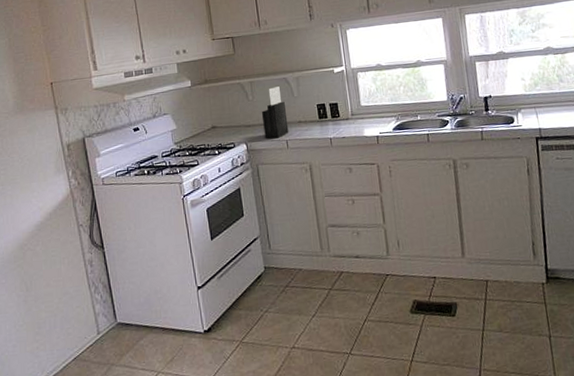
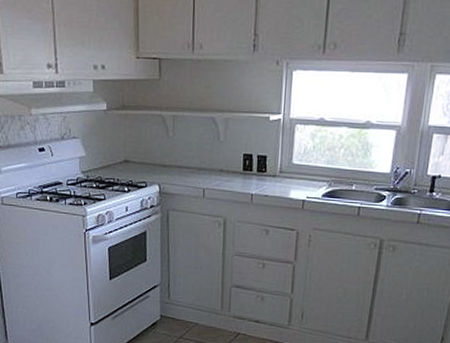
knife block: present [261,86,289,139] -> none [180,126,209,185]

